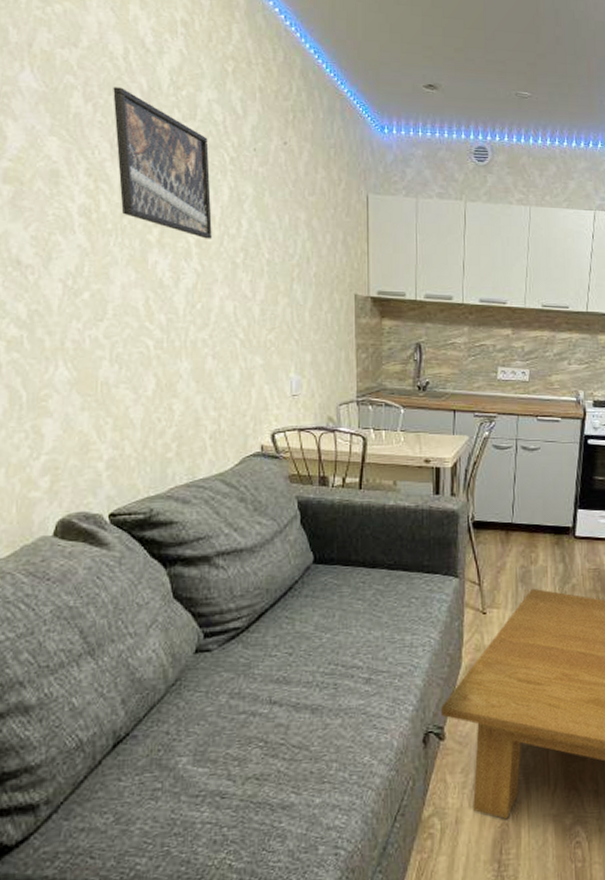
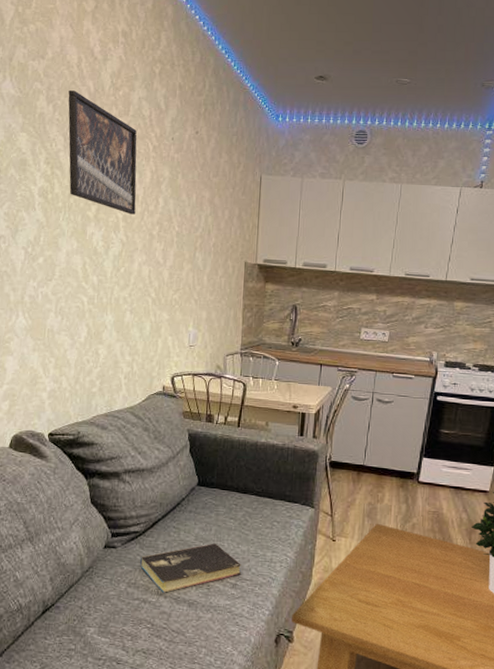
book: none [243,631,376,700] -> present [139,543,242,593]

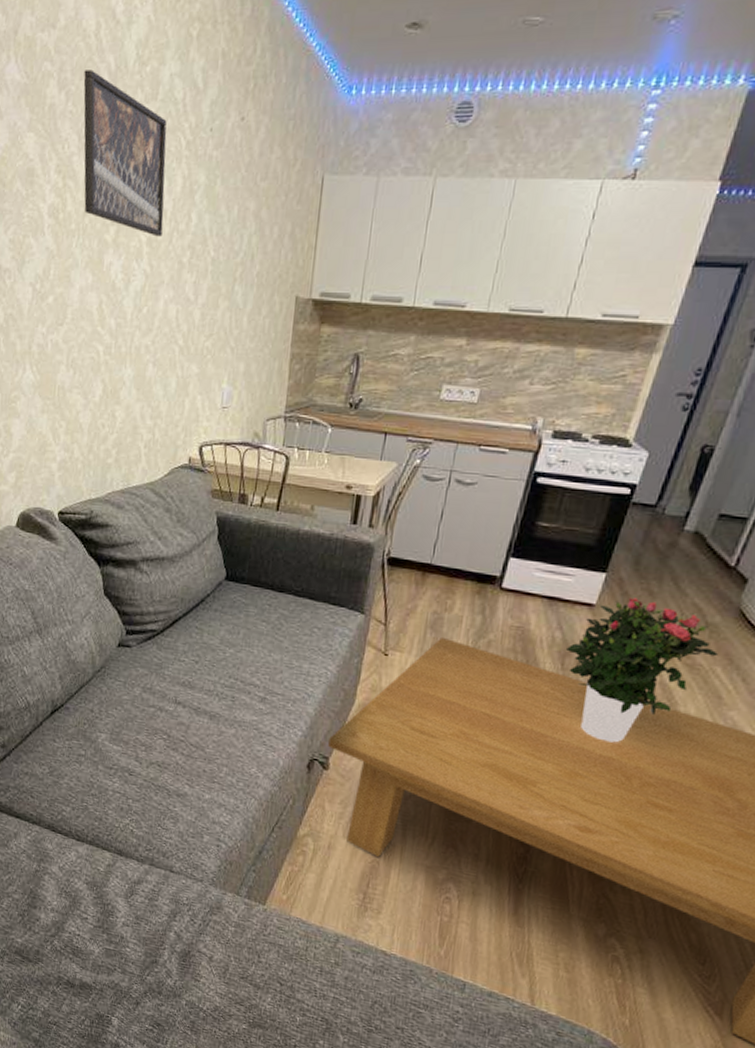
book: present [139,543,242,593] -> none [156,648,273,702]

